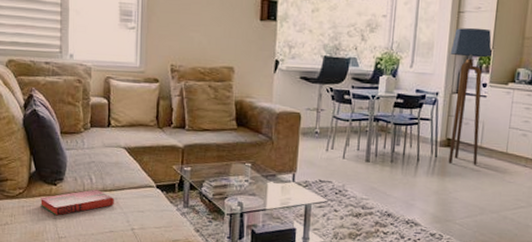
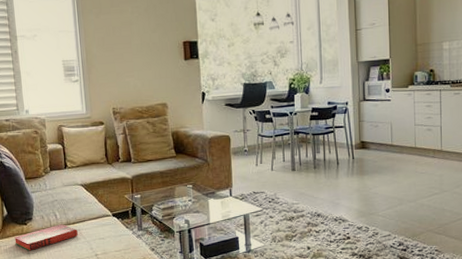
floor lamp: present [448,27,492,165] -> none [353,41,390,163]

